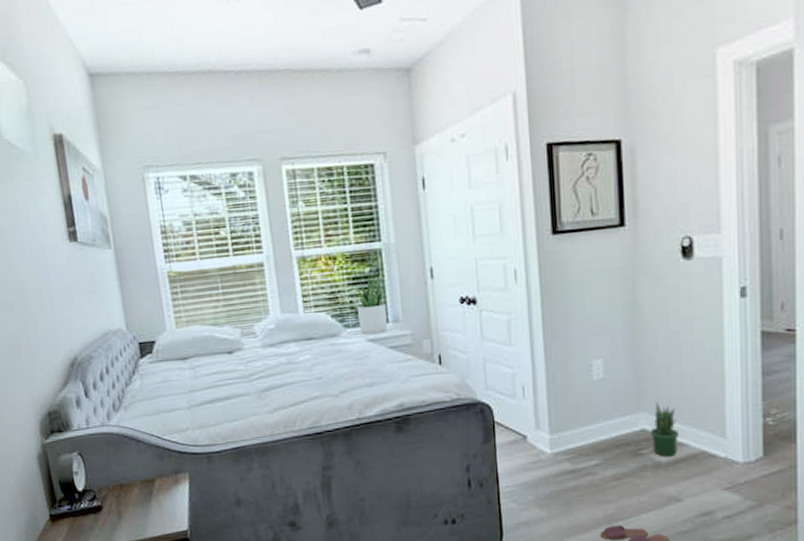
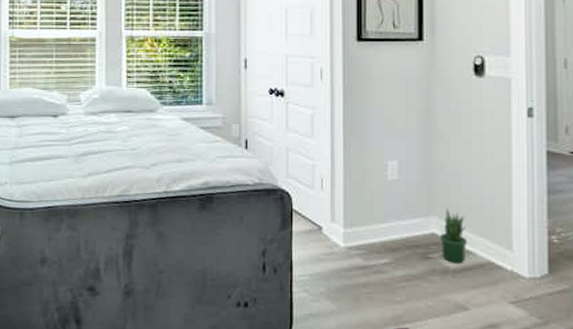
planter: present [356,276,388,335] -> none [176,62,202,114]

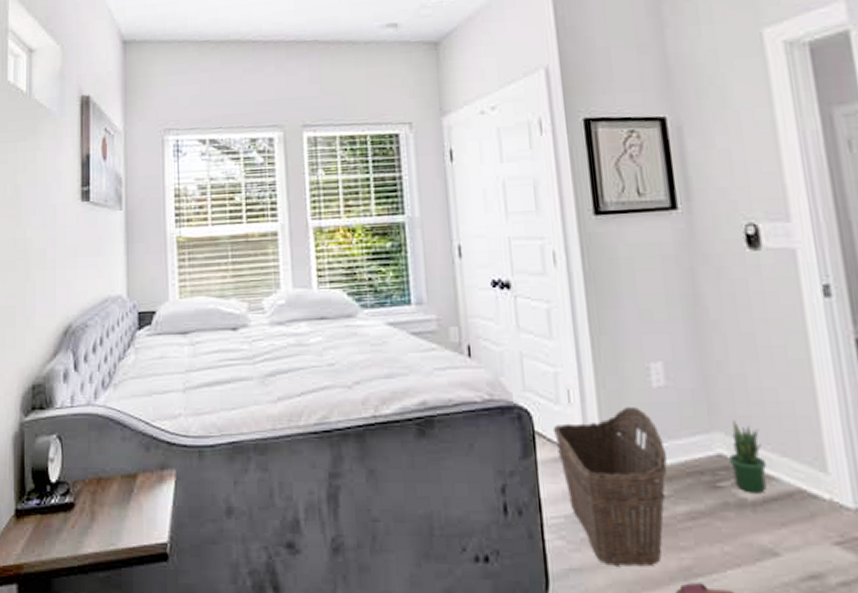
wicker basket: none [307,193,392,314] -> present [552,406,668,567]

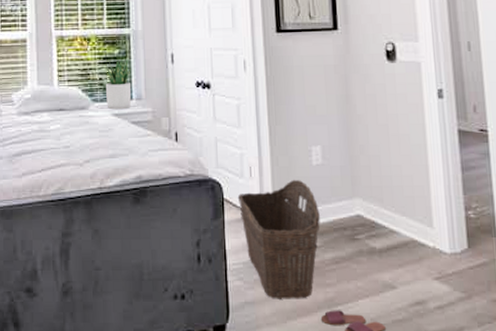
planter: none [376,252,410,318] -> present [106,58,132,110]
planter: present [729,421,768,493] -> none [365,190,392,243]

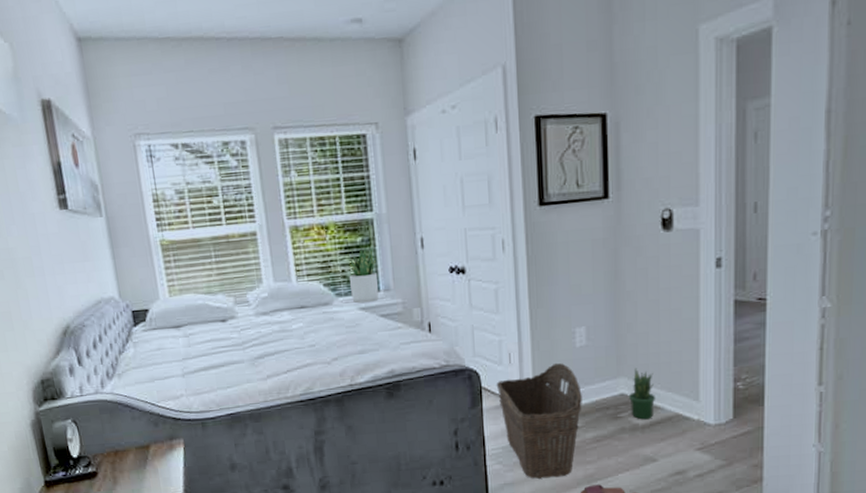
planter: none [365,190,392,243] -> present [629,368,656,420]

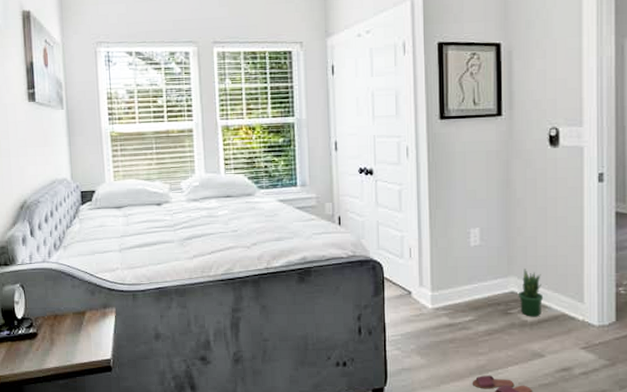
planter: present [348,246,379,304] -> none [271,146,296,196]
wicker basket: present [496,362,582,479] -> none [397,259,475,366]

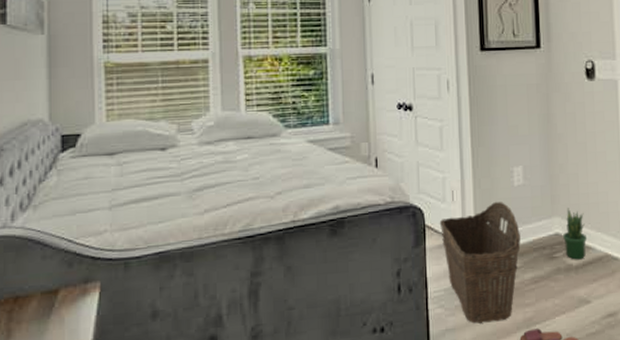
wicker basket: none [397,259,475,366] -> present [439,201,521,324]

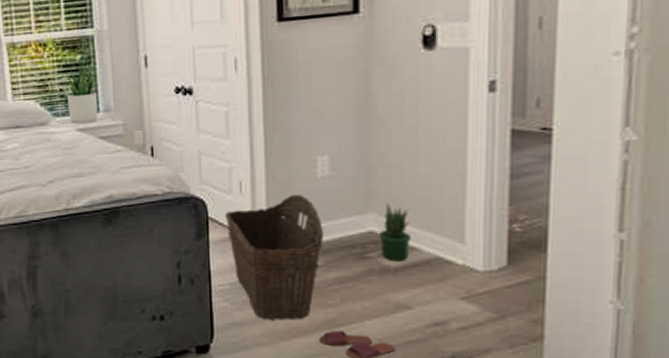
planter: none [300,79,329,136] -> present [66,64,99,125]

